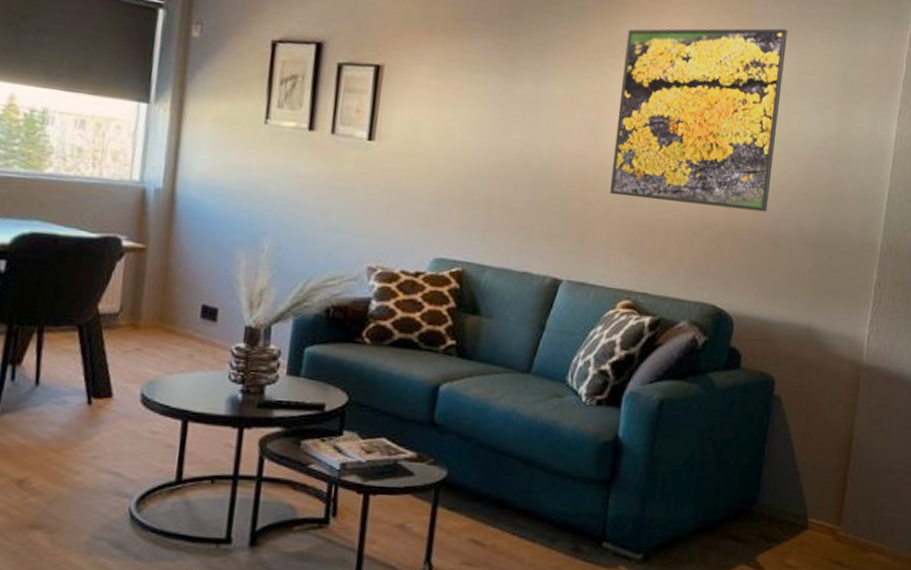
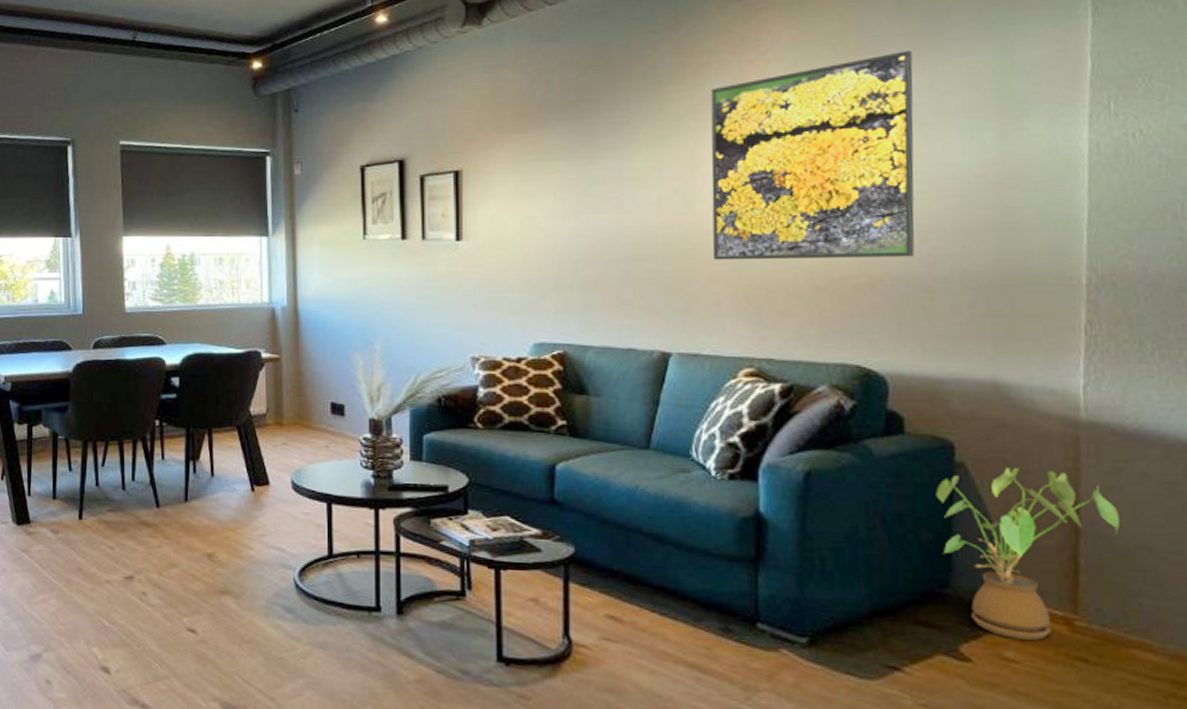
house plant: none [756,401,877,549] -> present [935,468,1119,641]

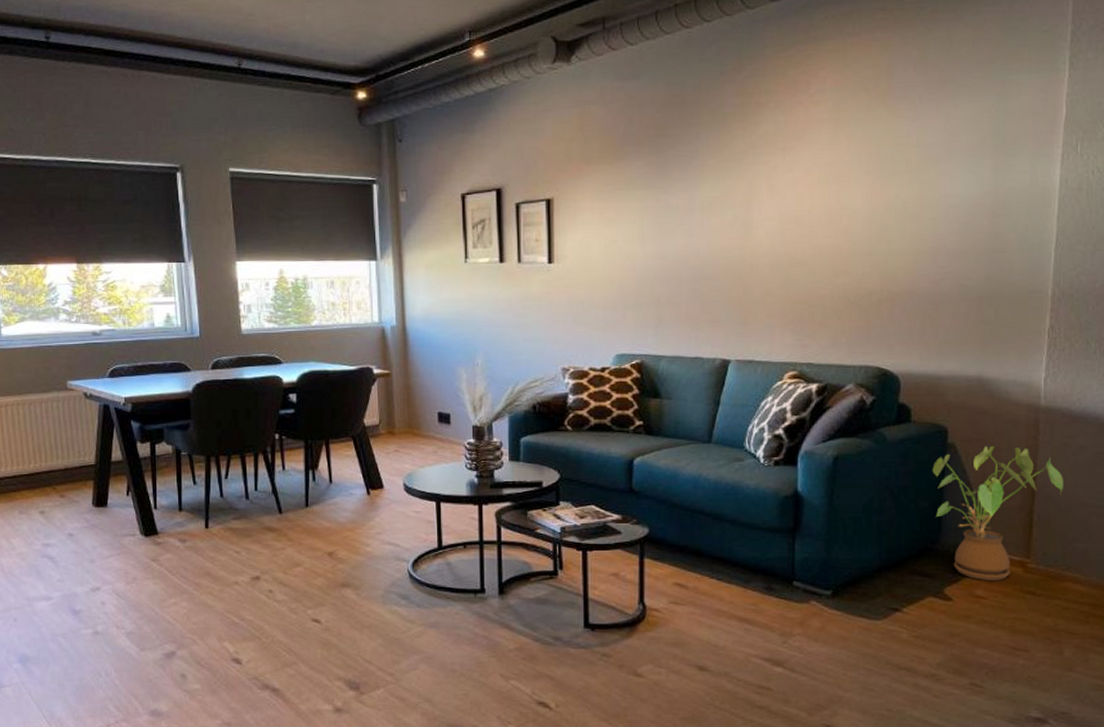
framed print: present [711,50,915,260] -> none [766,95,930,279]

